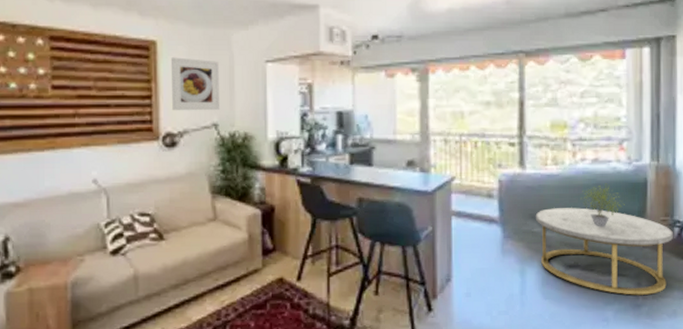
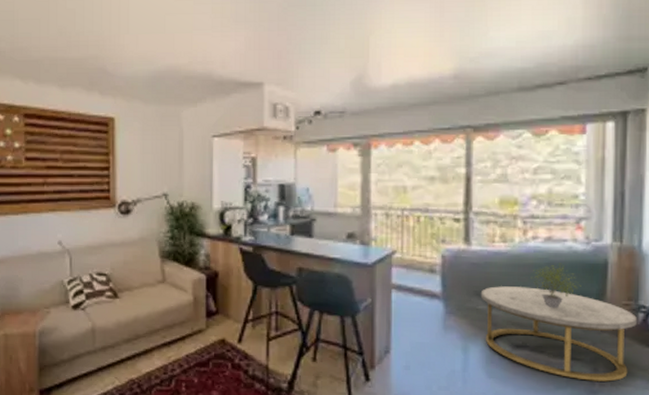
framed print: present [170,57,219,111] -> none [126,132,169,182]

